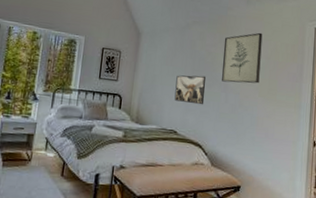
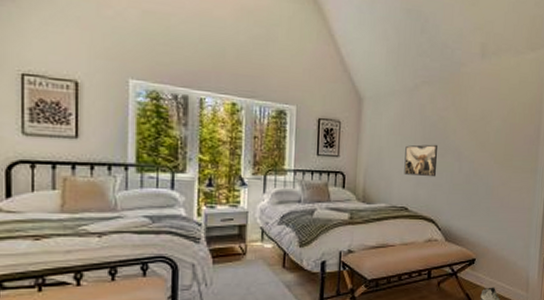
wall art: present [222,32,263,84] -> none [455,91,499,150]

